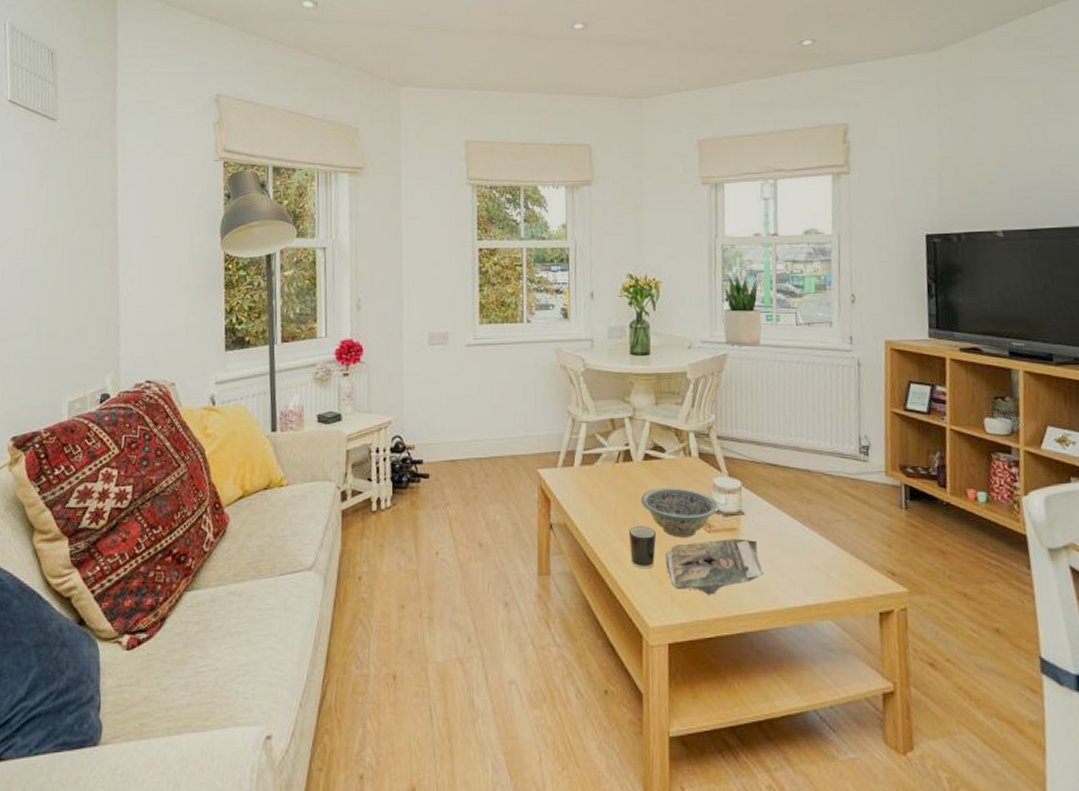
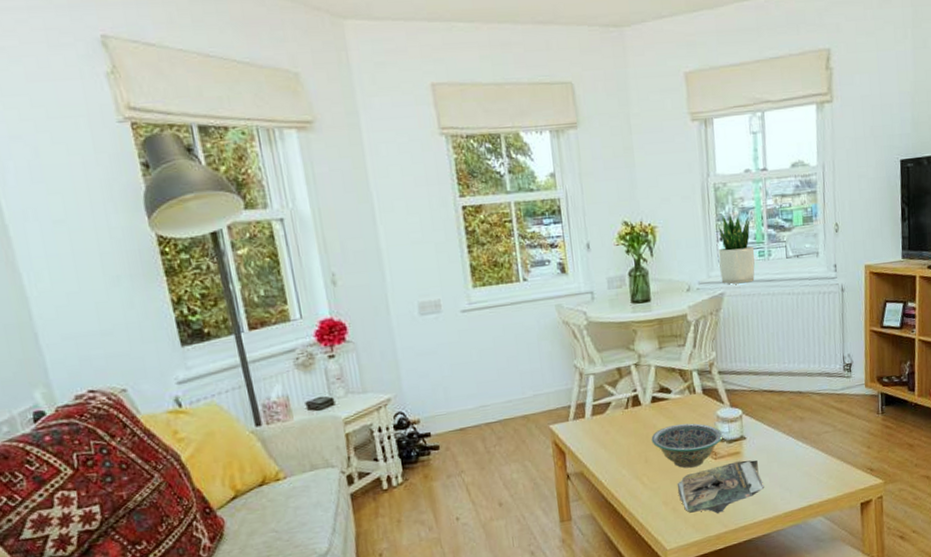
mug: present [628,526,656,569] -> none [642,462,668,501]

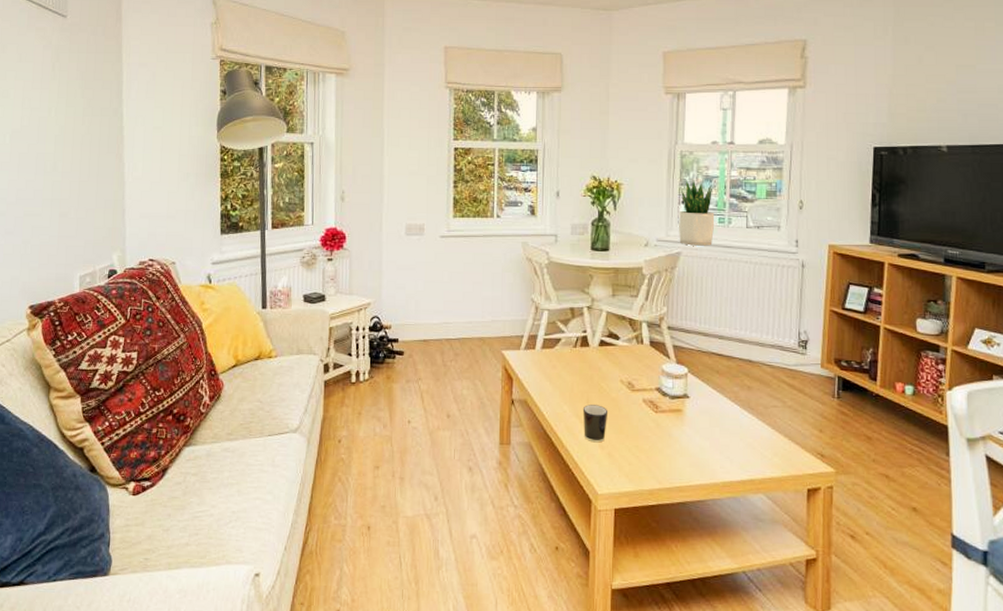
mug: none [642,462,668,501] -> present [582,405,607,443]
decorative bowl: present [651,423,723,468] -> none [595,371,666,416]
magazine: present [676,460,765,513] -> none [615,419,704,468]

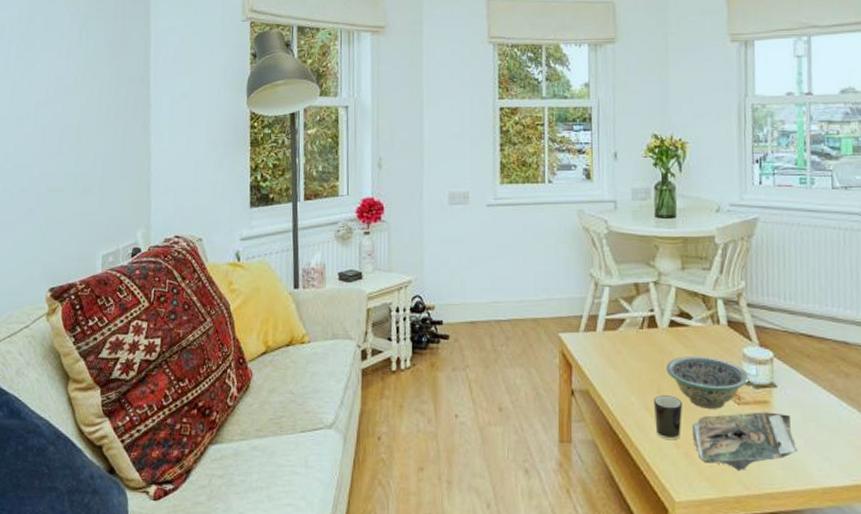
decorative bowl: none [595,371,666,416] -> present [666,356,749,409]
magazine: none [615,419,704,468] -> present [691,412,798,471]
planter: present [679,180,715,246] -> none [753,136,795,210]

